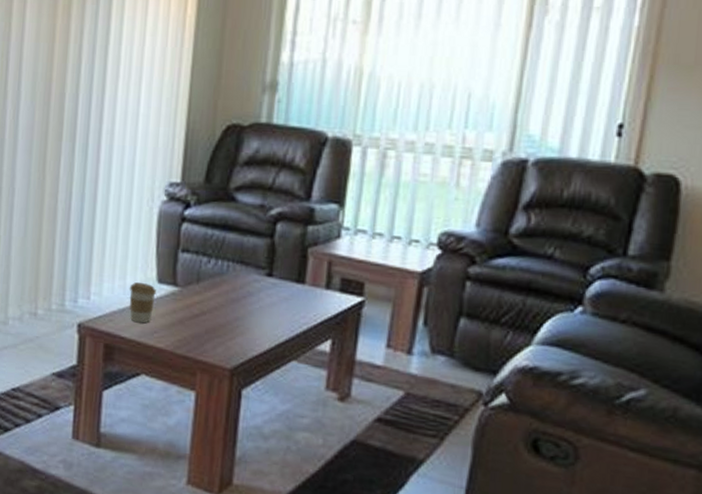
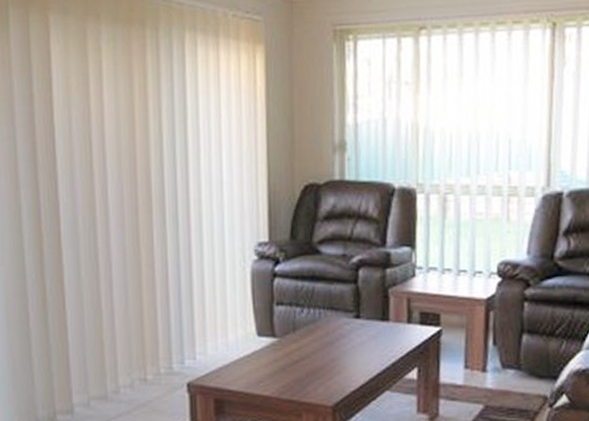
coffee cup: present [129,282,157,323] -> none [231,338,258,375]

